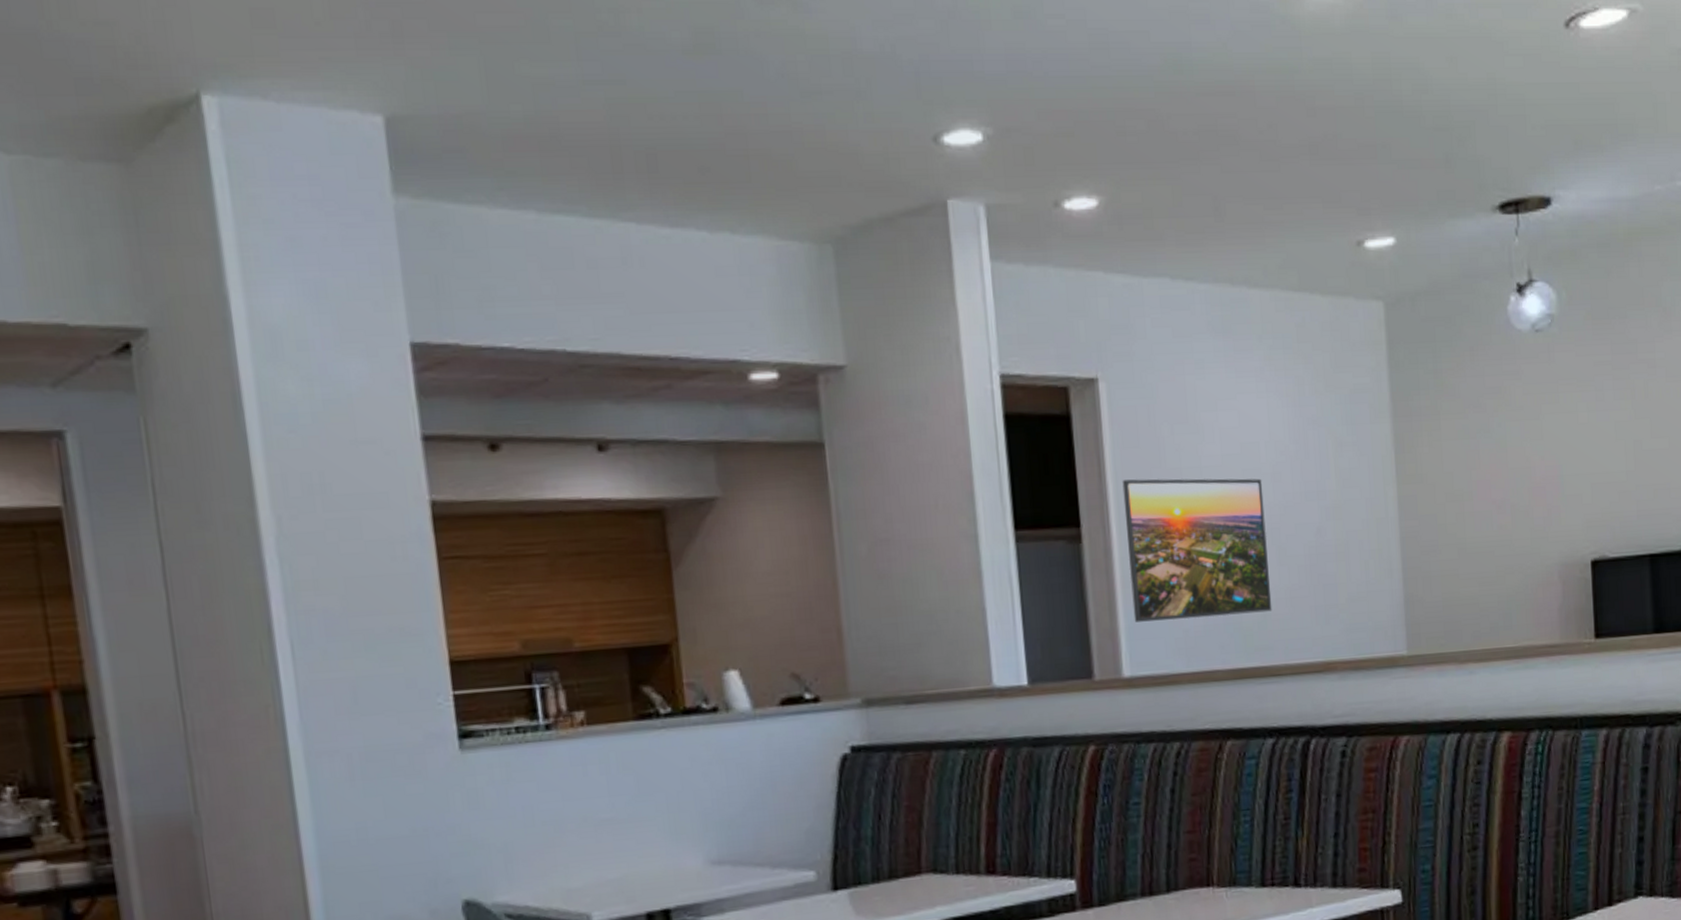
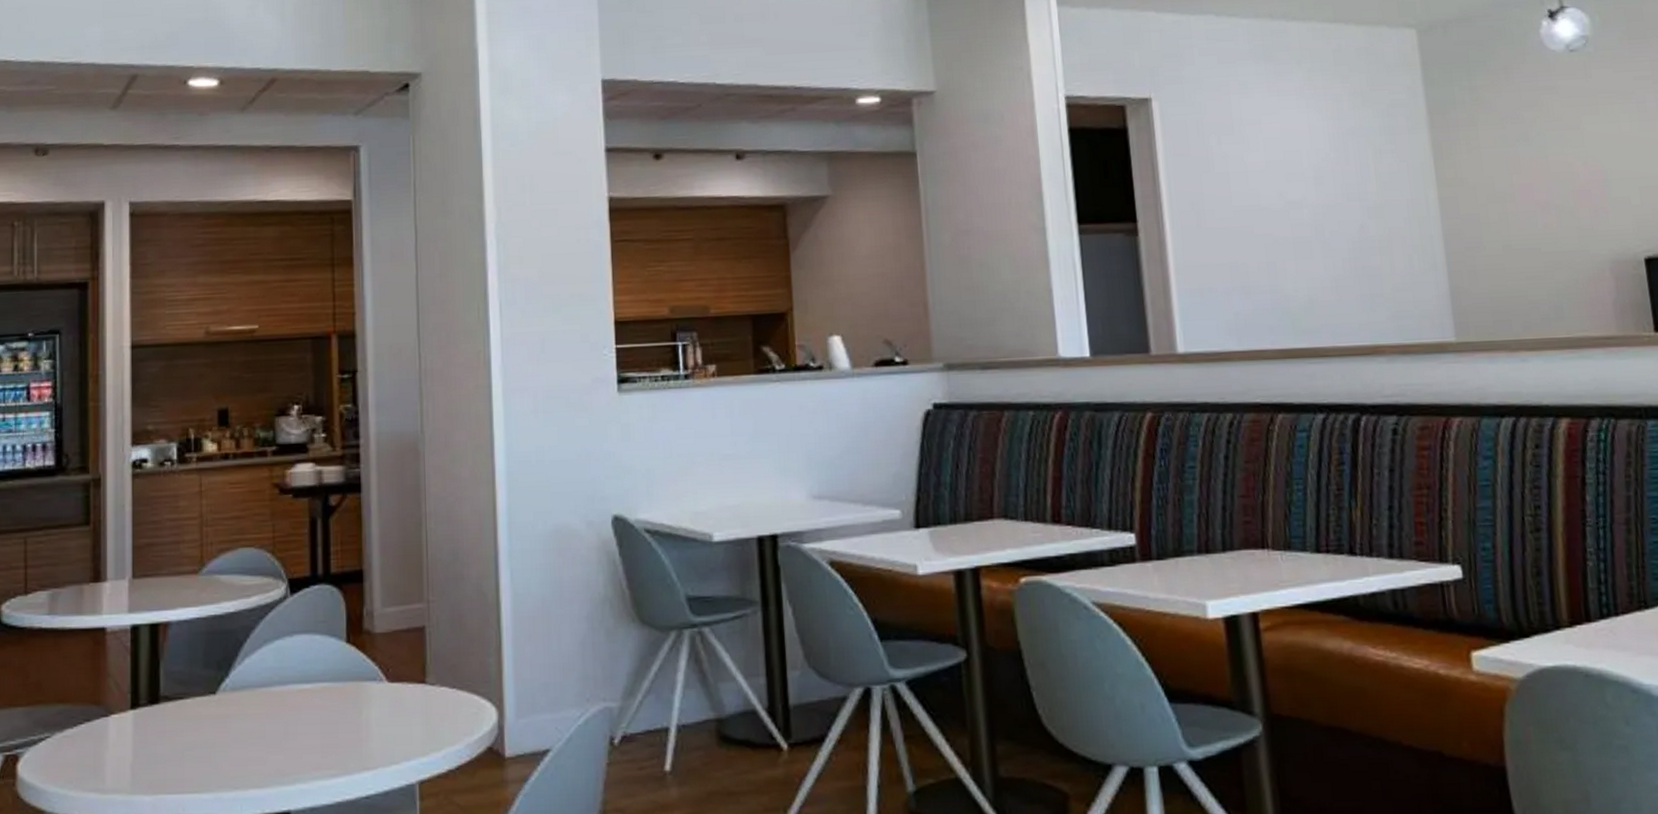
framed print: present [1122,478,1272,622] -> none [1174,181,1319,305]

